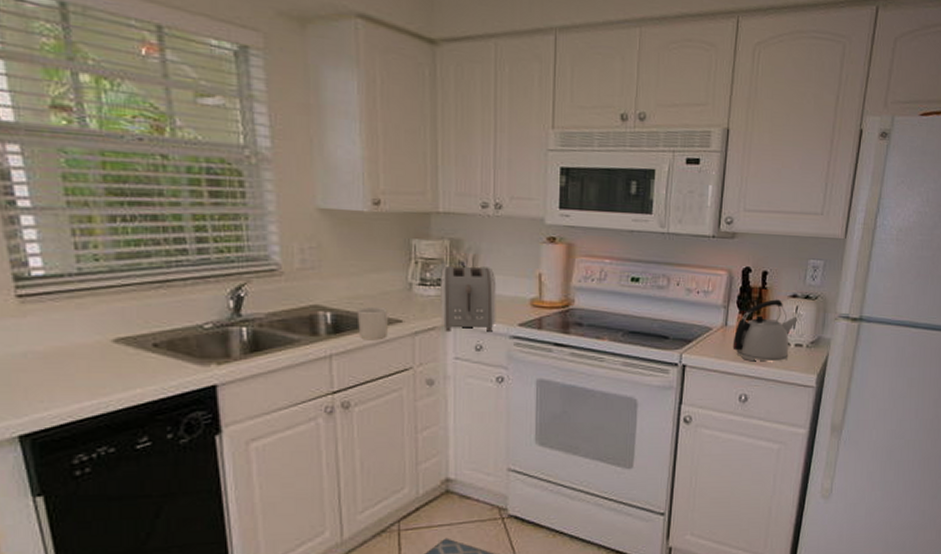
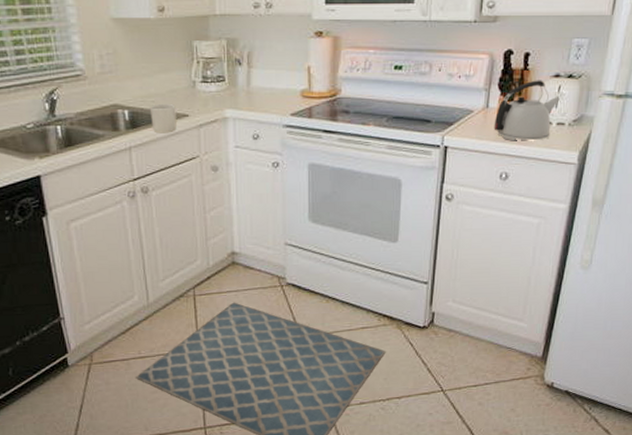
toaster: present [439,265,497,333] -> none [219,63,270,124]

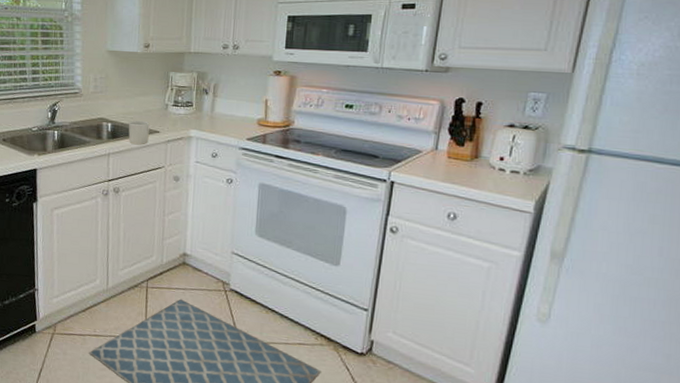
kettle: present [493,80,561,141] -> none [442,128,516,186]

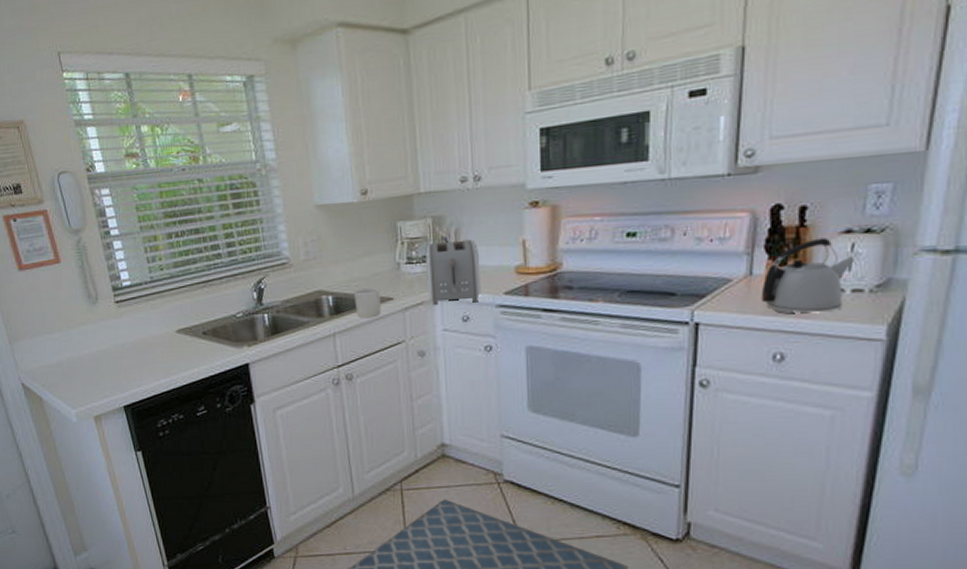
toaster: none [187,92,231,144] -> present [424,239,481,306]
kettle: none [442,128,516,186] -> present [761,237,856,315]

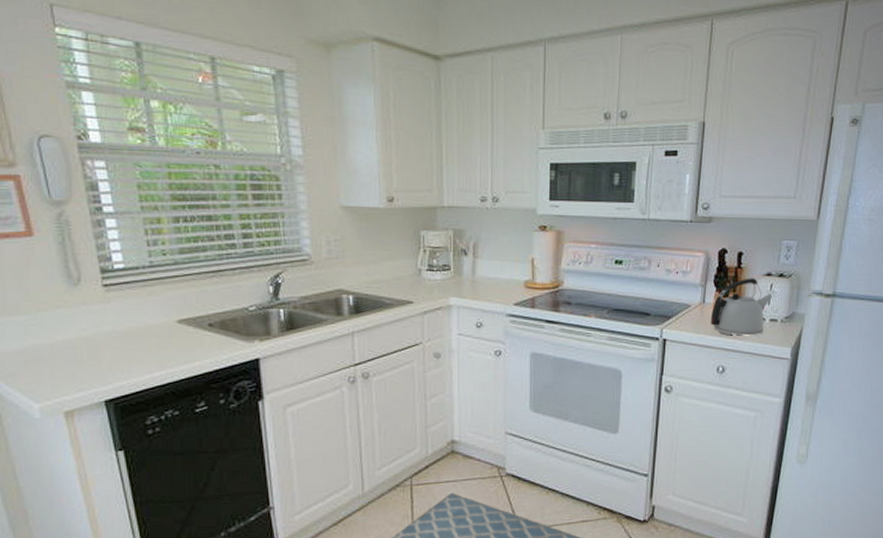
mug: present [353,287,381,319] -> none [374,289,401,319]
toaster: present [424,239,481,306] -> none [444,253,494,312]

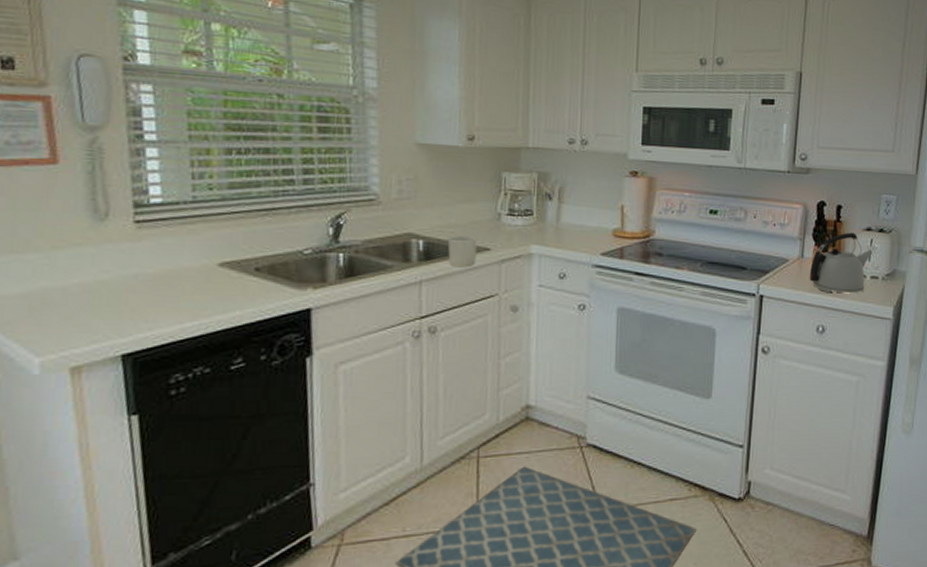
mug: none [374,289,401,319] -> present [447,234,477,268]

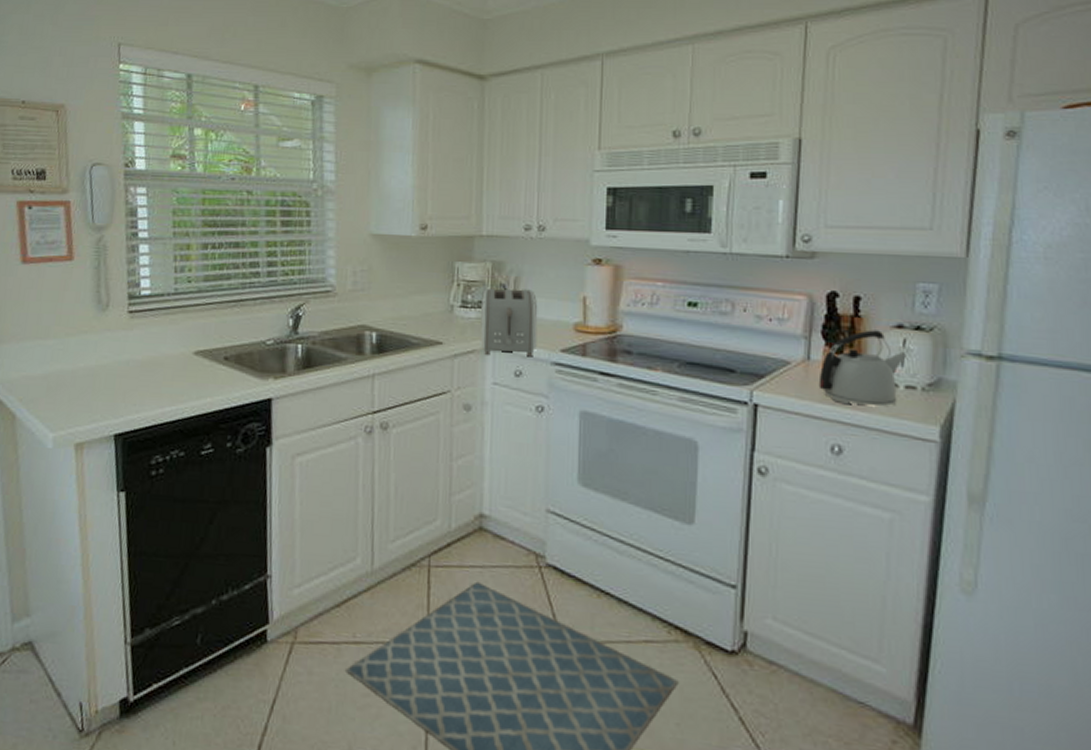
mug: present [447,234,477,268] -> none [399,327,429,362]
toaster: none [526,197,581,261] -> present [480,288,538,357]

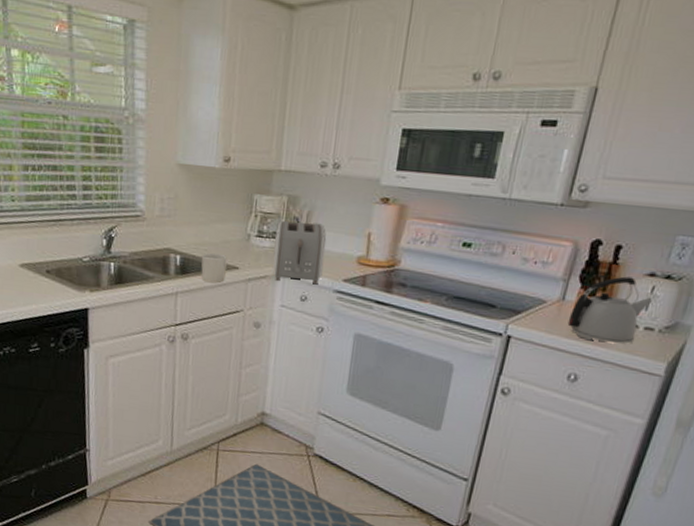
mug: none [399,327,429,362] -> present [200,252,227,284]

